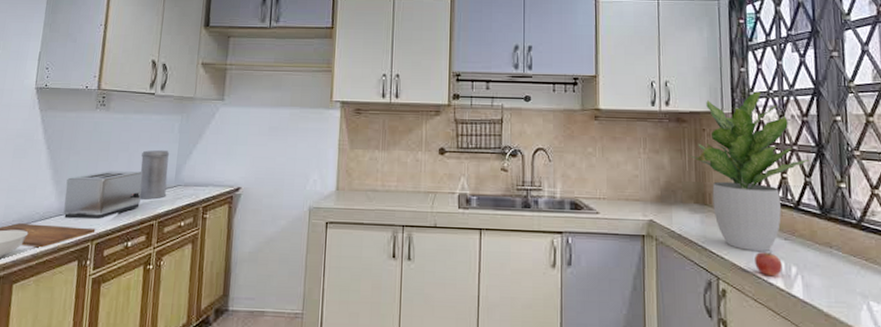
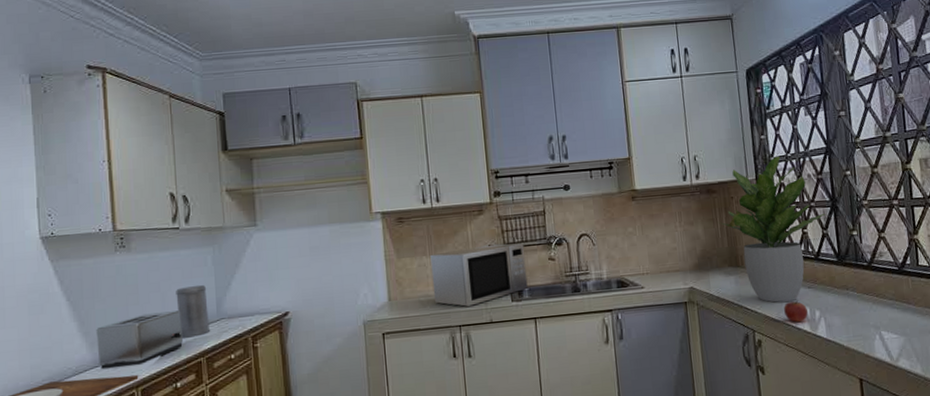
microwave: none [380,147,478,207] -> present [430,243,528,307]

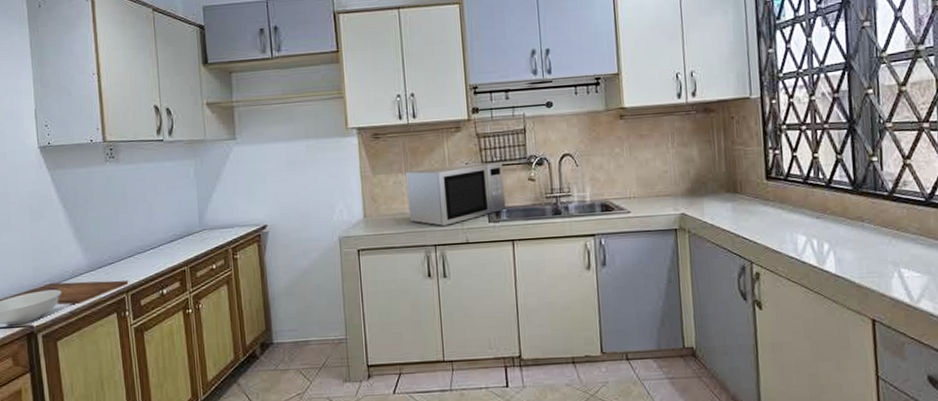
toaster: present [96,310,183,370] -> none [90,220,168,274]
canister: present [176,284,211,338] -> none [161,195,194,247]
potted plant: present [716,157,826,303] -> none [714,73,841,233]
fruit: present [783,300,808,323] -> none [786,231,815,256]

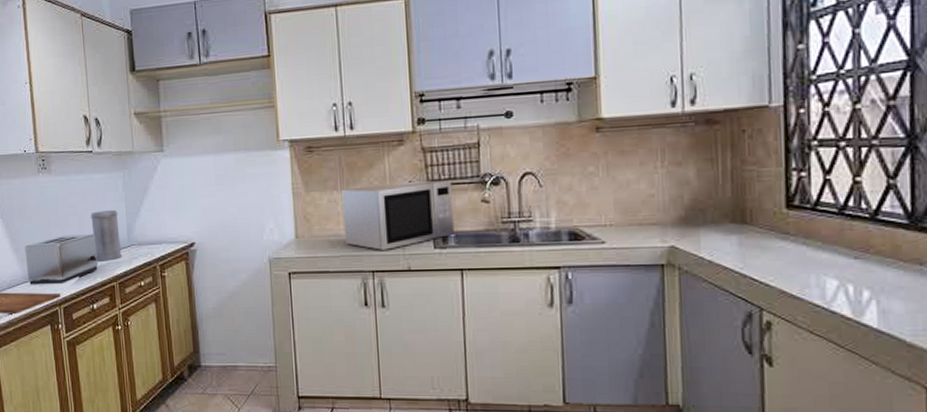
toaster: none [90,220,168,274] -> present [25,234,98,285]
canister: none [161,195,194,247] -> present [91,209,122,262]

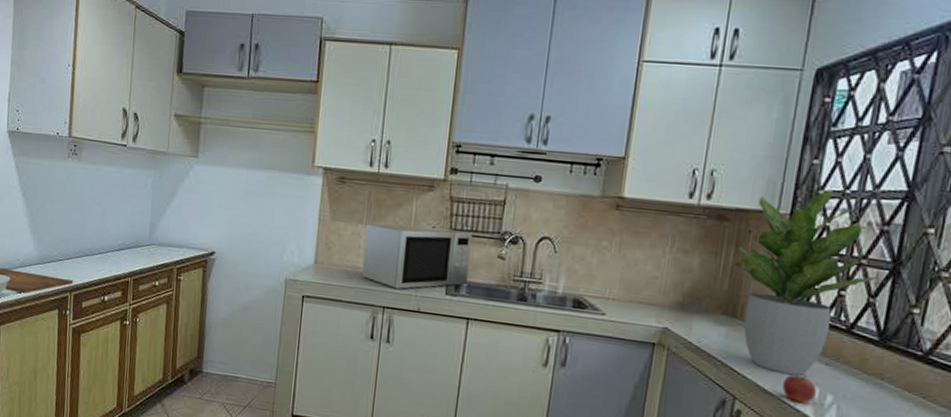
toaster: present [25,234,98,285] -> none [42,223,117,271]
canister: present [91,209,122,262] -> none [114,205,143,257]
potted plant: none [717,74,896,276] -> present [720,191,880,376]
fruit: none [810,274,850,304] -> present [781,375,816,404]

